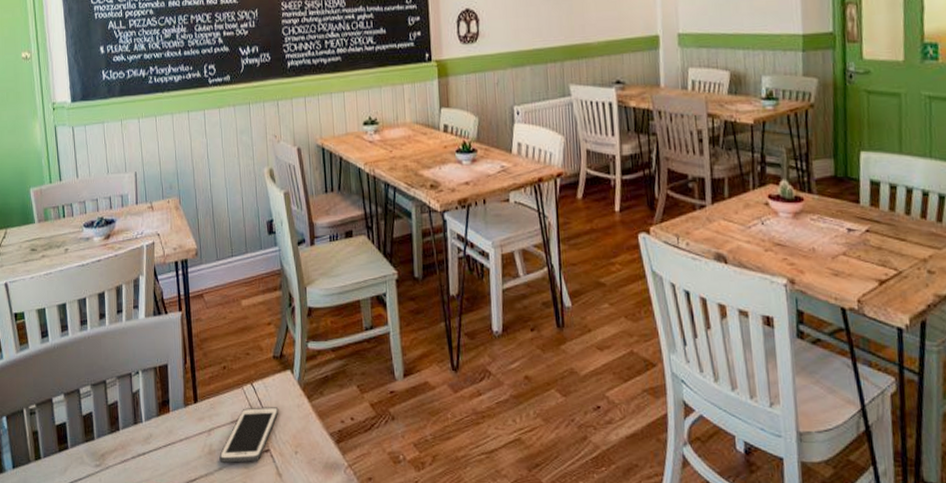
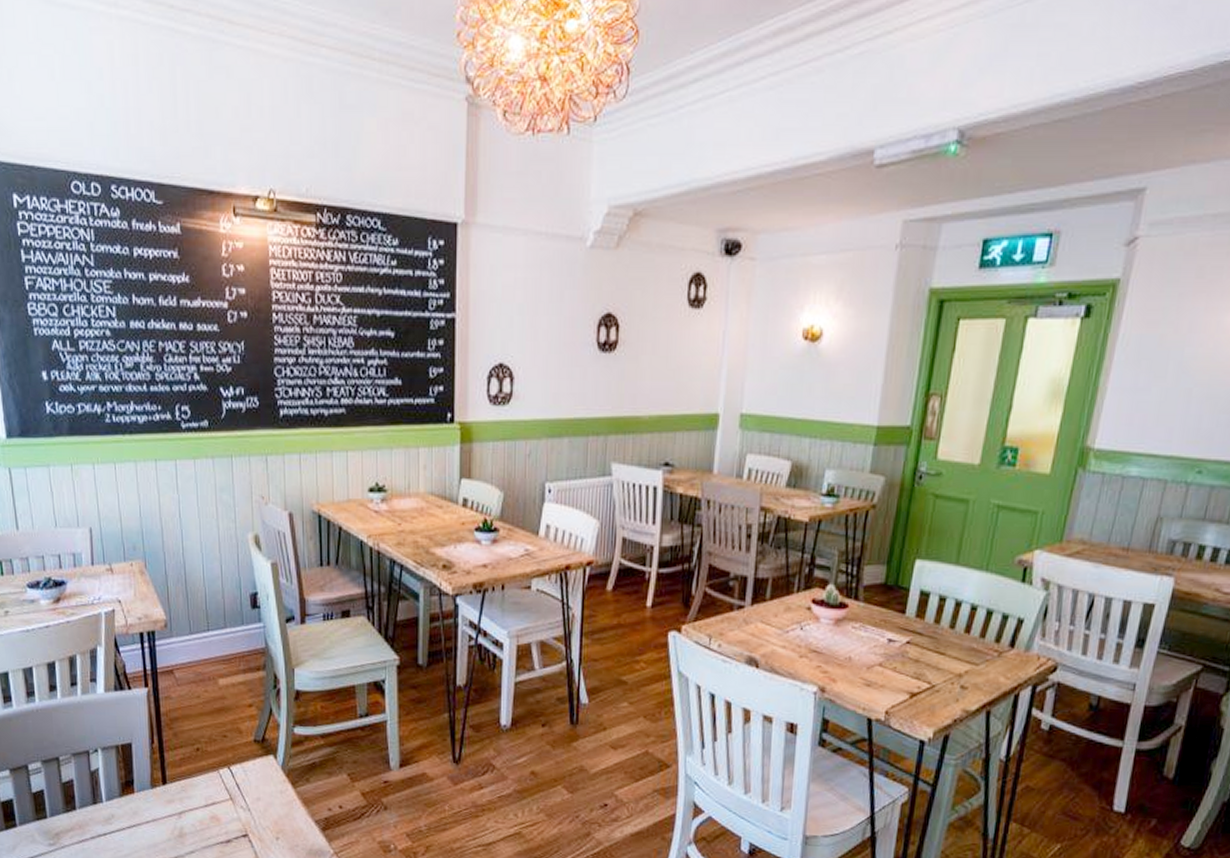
cell phone: present [219,407,279,463] -> none [191,791,259,847]

